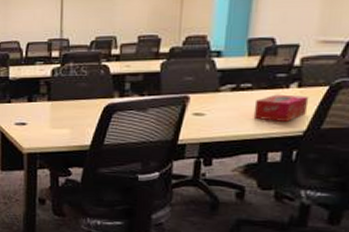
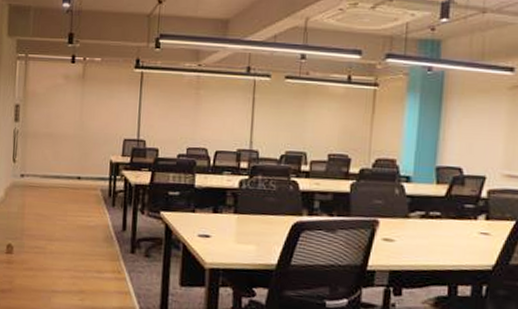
tissue box: present [253,94,309,121] -> none [442,225,497,254]

